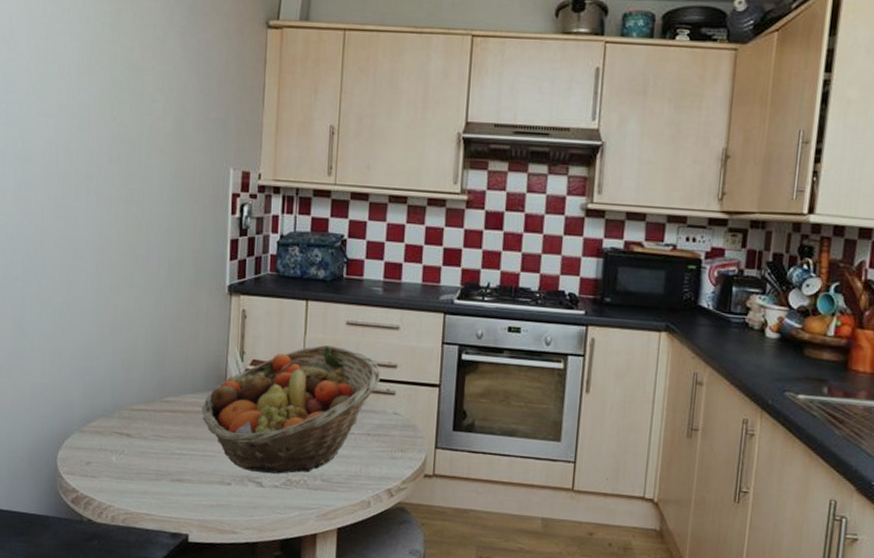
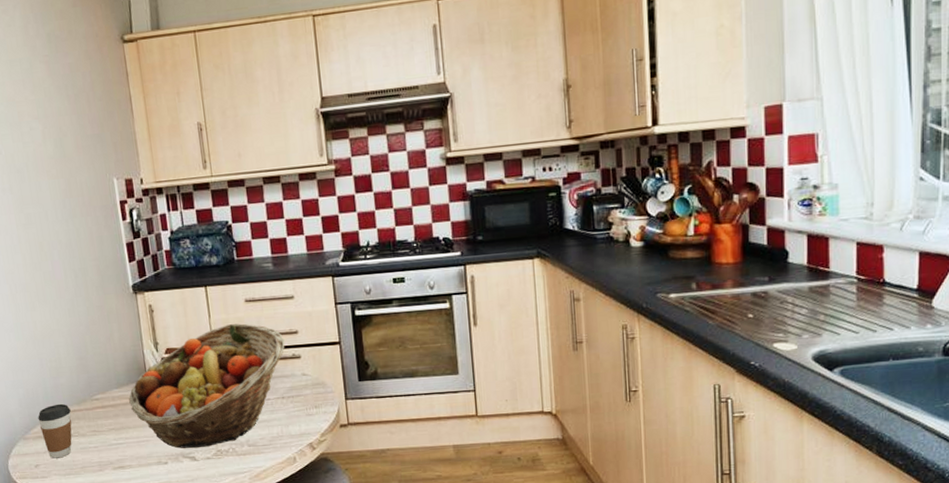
coffee cup: none [99,399,137,459] -> present [38,403,72,459]

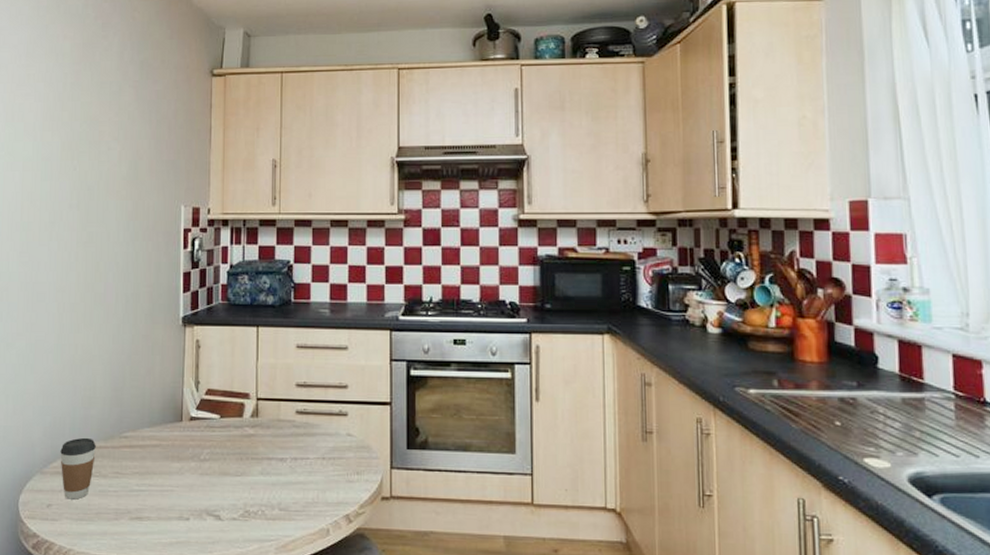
fruit basket: present [129,323,285,449] -> none [159,370,333,506]

